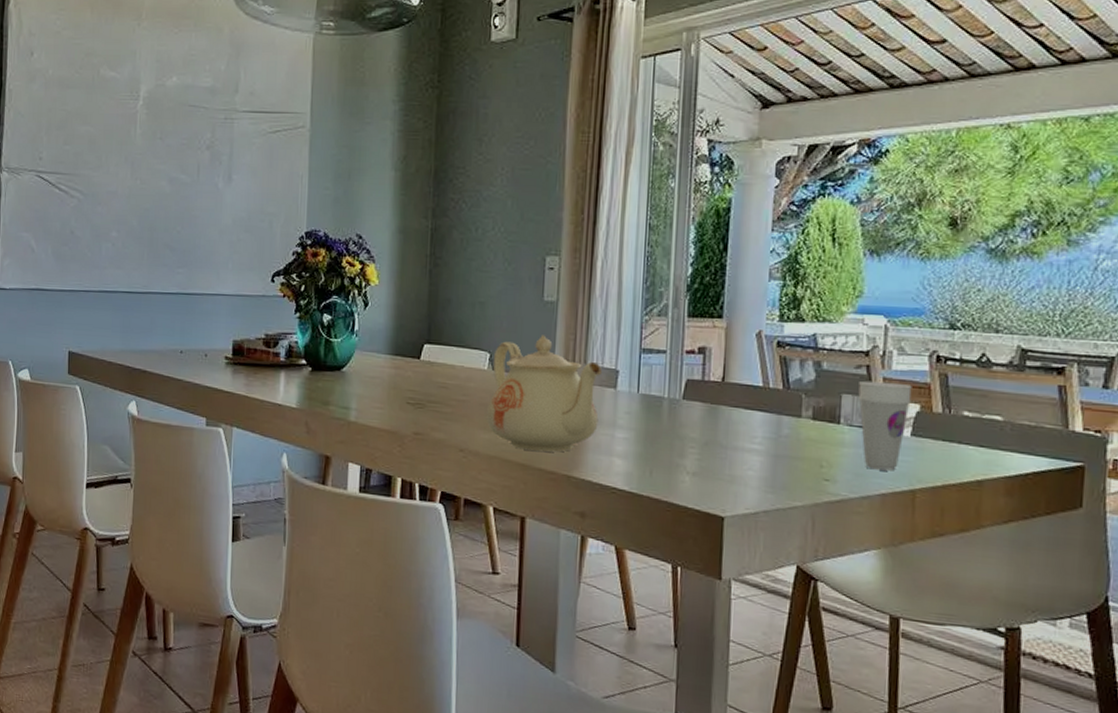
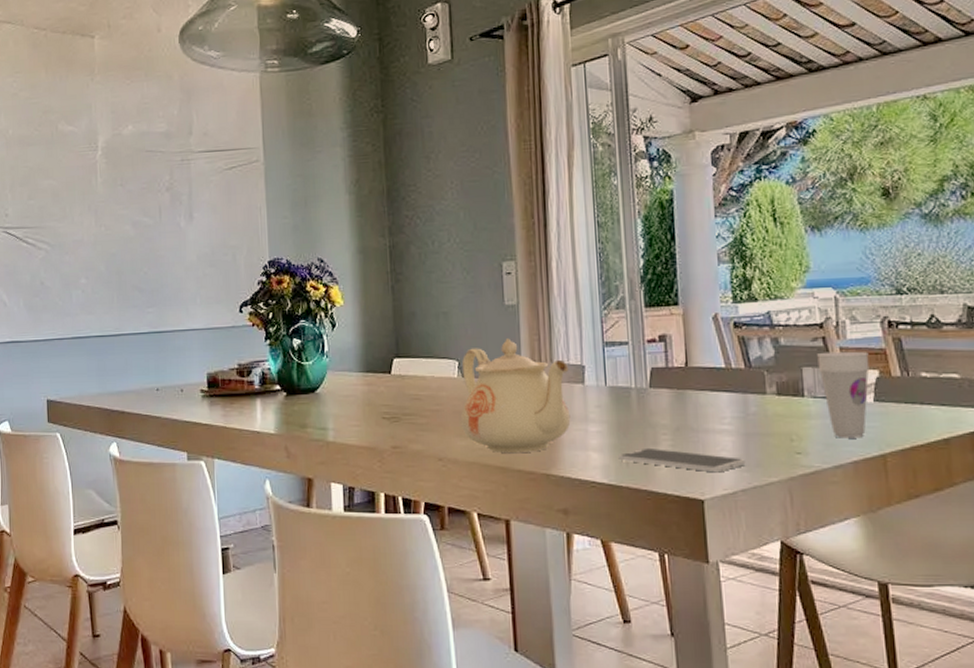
smartphone: none [642,459,772,492] -> present [618,447,746,473]

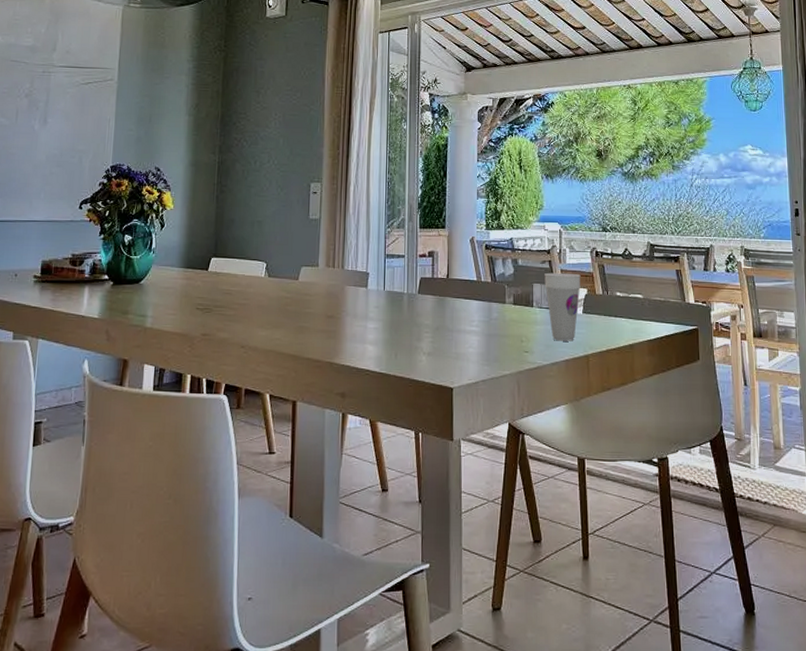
teapot: present [461,338,571,453] -> none [264,246,356,343]
smartphone: present [618,447,746,473] -> none [389,343,487,366]

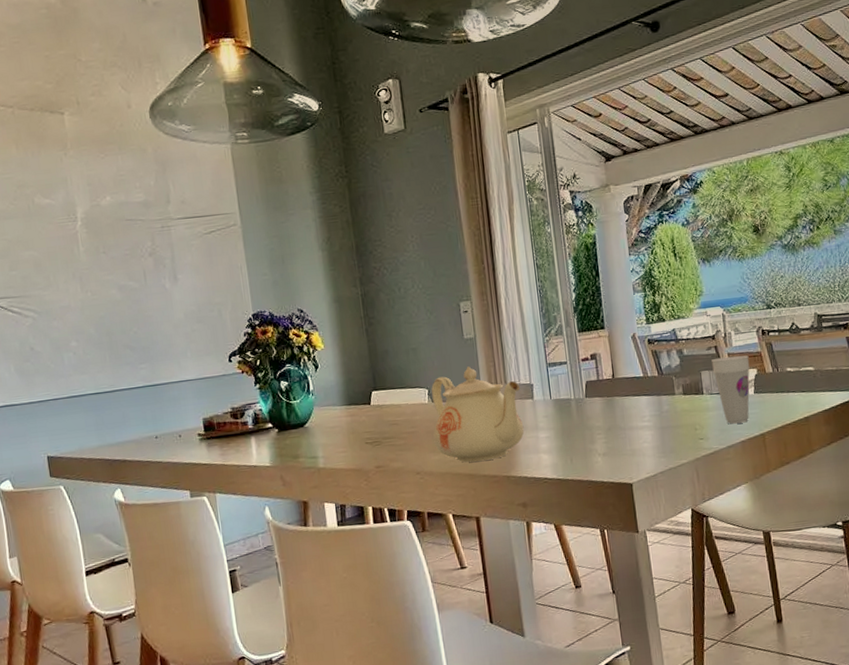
teapot: none [264,246,356,343] -> present [431,366,525,463]

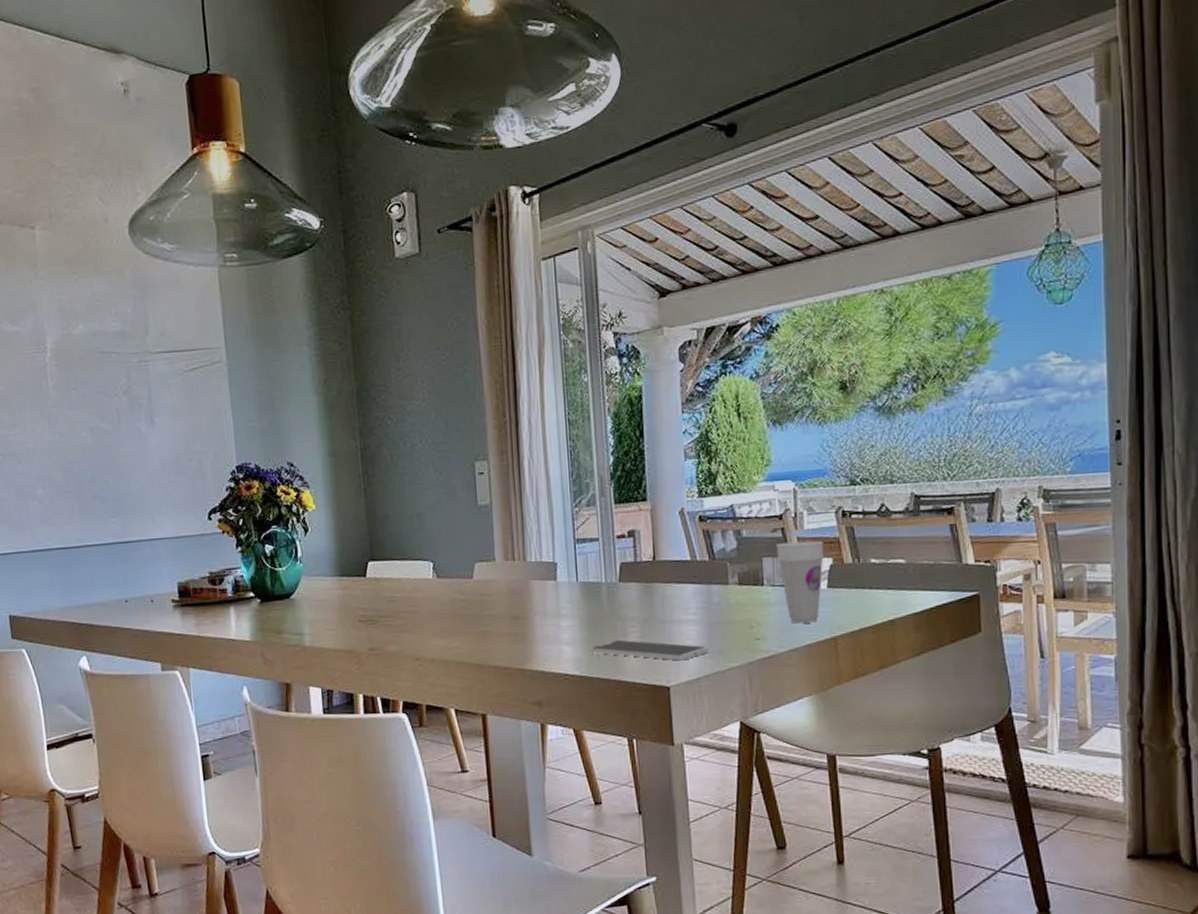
teapot: present [431,366,525,463] -> none [436,538,544,650]
smartphone: none [564,446,663,461] -> present [589,639,709,661]

